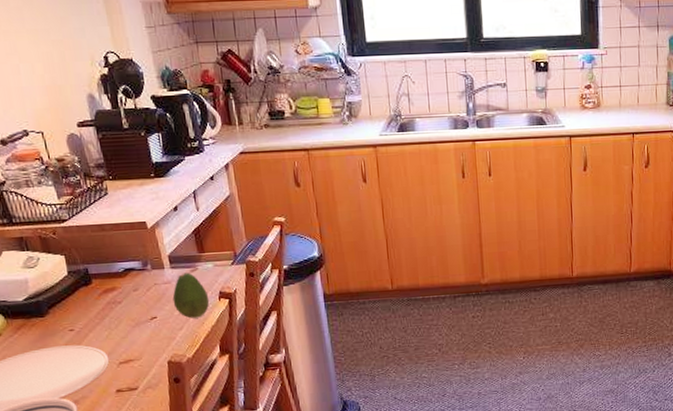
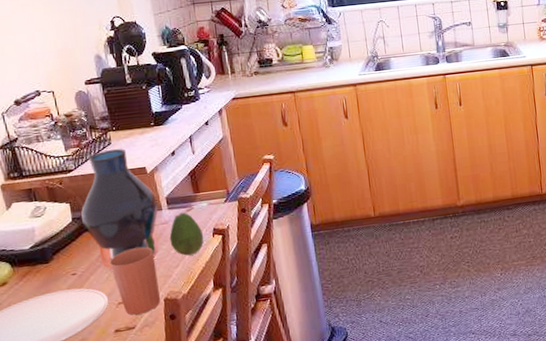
vase: none [77,200,162,328] -> present [81,149,159,270]
cup: none [109,306,164,376] -> present [109,247,160,315]

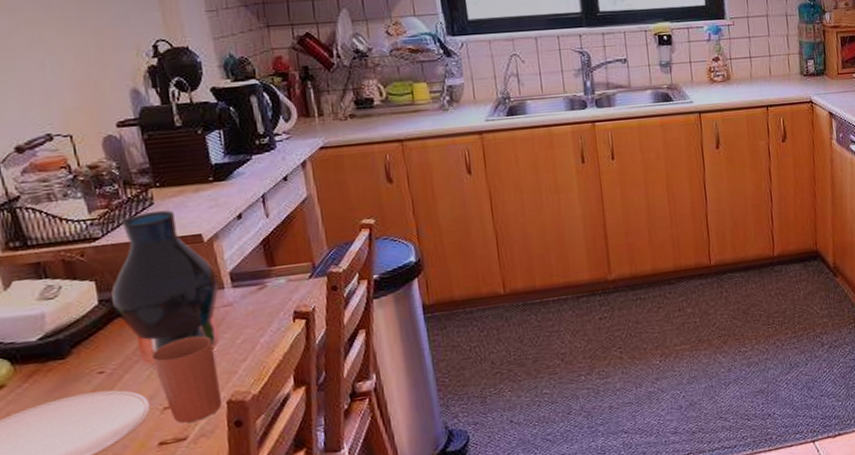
fruit: present [169,212,204,256] -> none [234,291,282,347]

